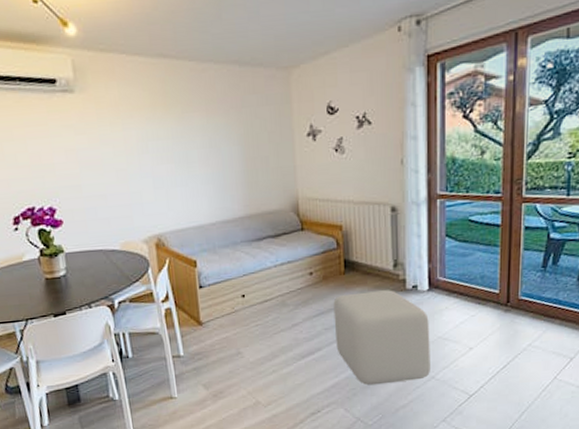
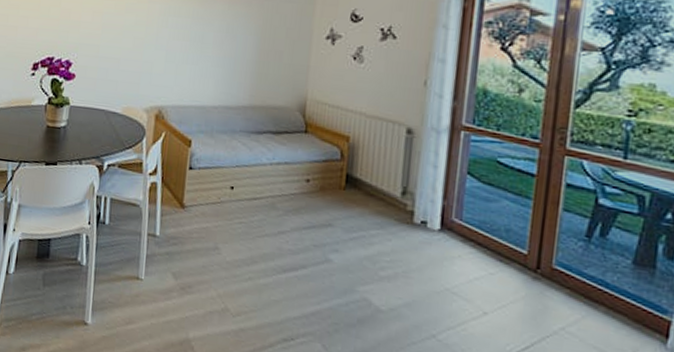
pouf: present [333,290,430,386] -> none [323,212,437,335]

